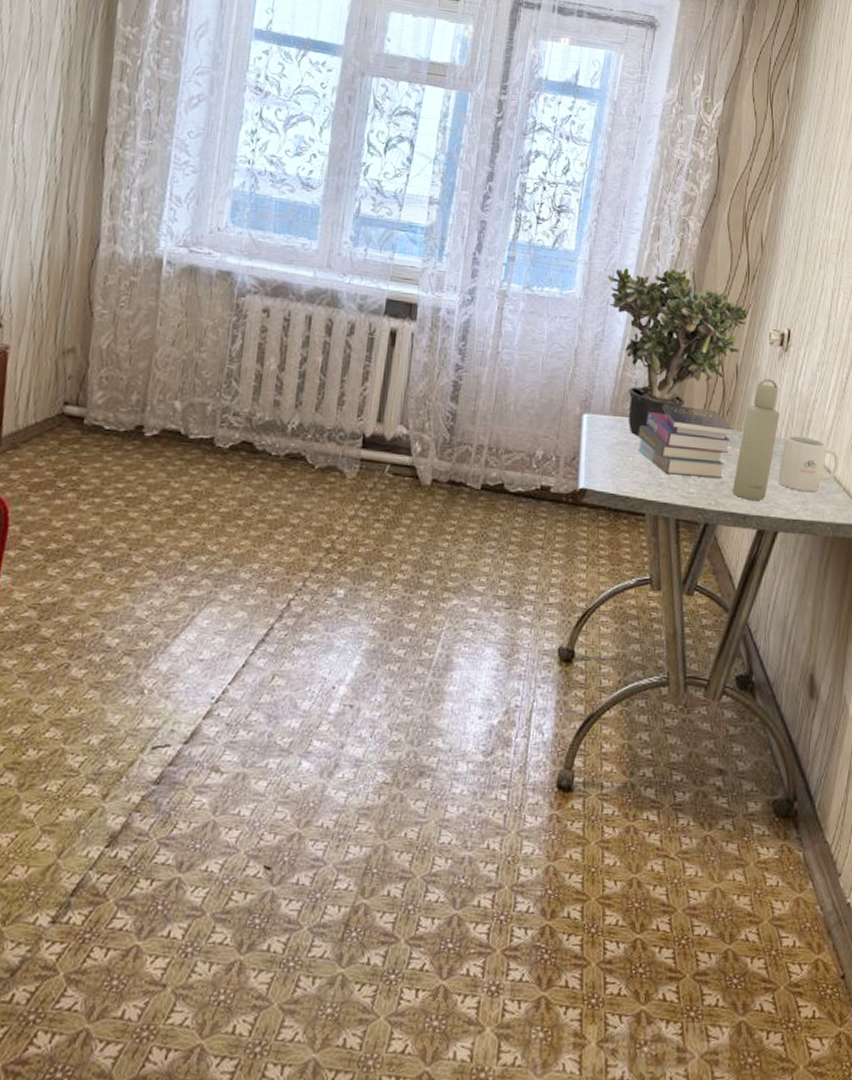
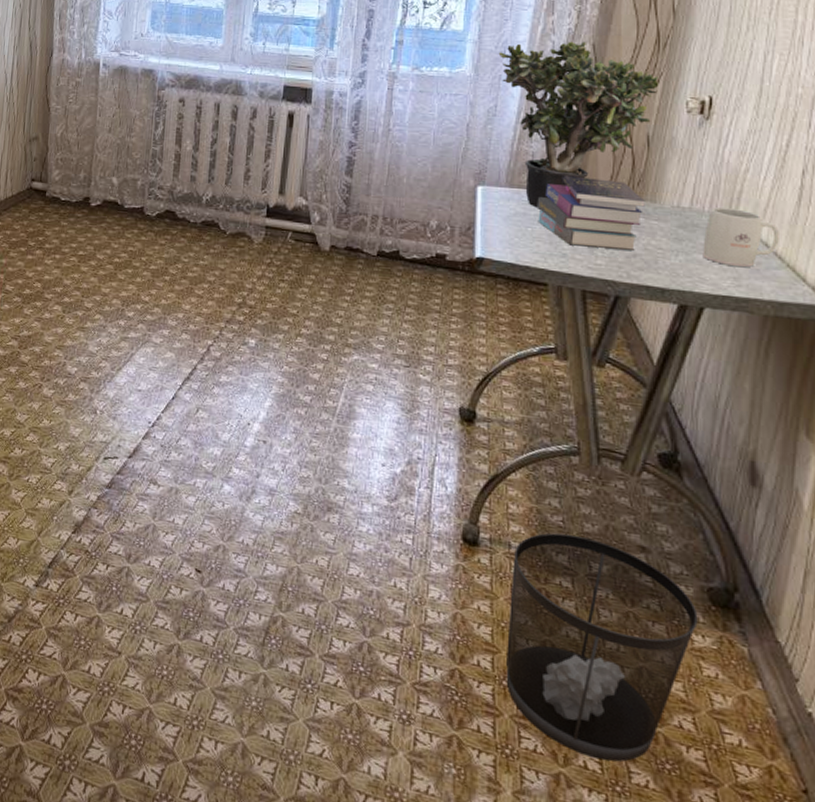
waste bin: none [594,766,764,988] -> present [506,532,698,762]
bottle: present [733,379,781,500] -> none [647,148,703,275]

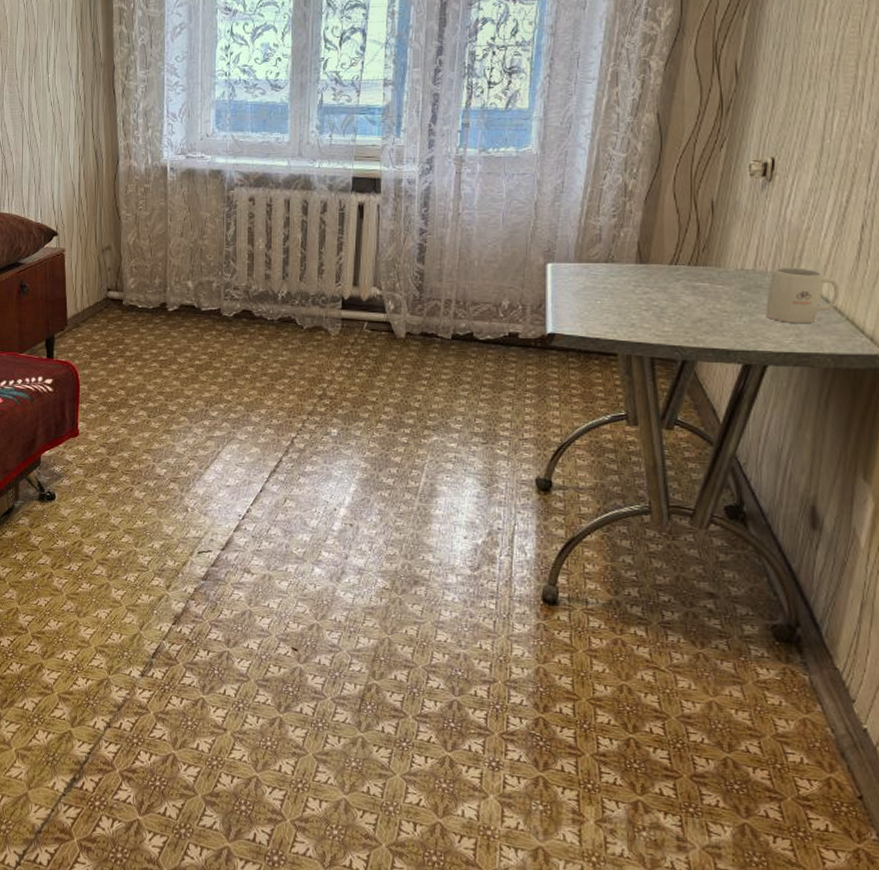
potted plant: present [498,41,659,207] -> none [564,111,723,279]
waste bin: present [506,532,698,762] -> none [586,587,763,787]
books: present [537,175,645,250] -> none [605,246,710,315]

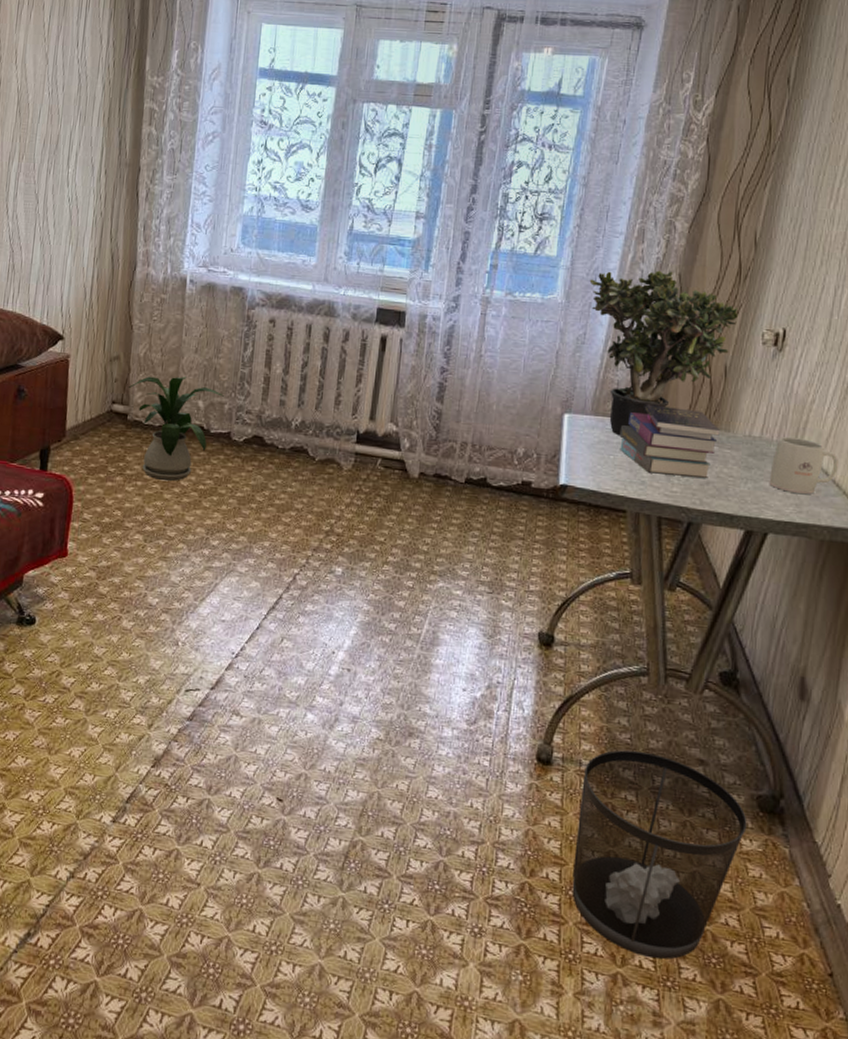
house plant: none [121,260,213,359] -> present [128,376,225,481]
potted plant: none [564,111,723,279] -> present [589,270,739,435]
waste bin: none [586,587,763,787] -> present [572,750,747,960]
books: none [605,246,710,315] -> present [619,404,720,478]

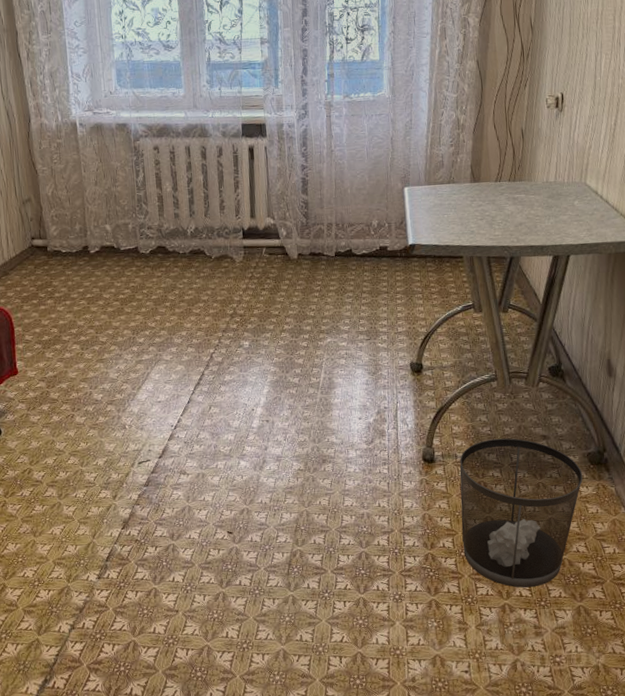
house plant: present [128,376,225,481] -> none [43,207,128,297]
potted plant: present [589,270,739,435] -> none [408,59,527,198]
books: present [619,404,720,478] -> none [449,168,525,224]
mug: present [769,437,840,495] -> none [565,177,615,222]

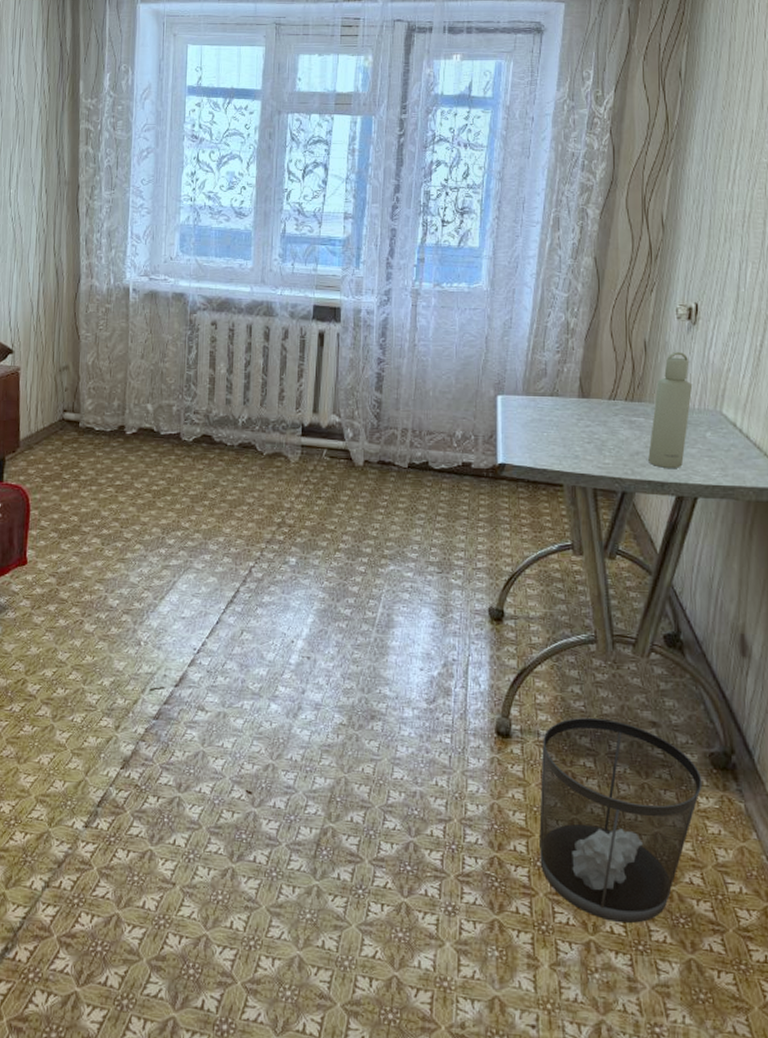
bottle: none [529,136,562,234] -> present [648,352,693,468]

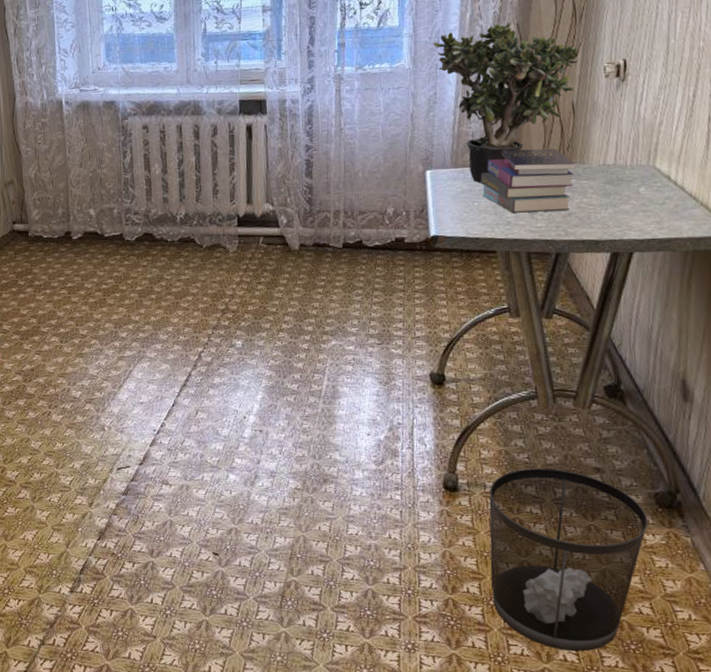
potted plant: none [511,255,653,412] -> present [433,22,579,182]
books: none [551,381,645,448] -> present [480,148,575,213]
bottle: present [648,352,693,468] -> none [581,110,624,226]

